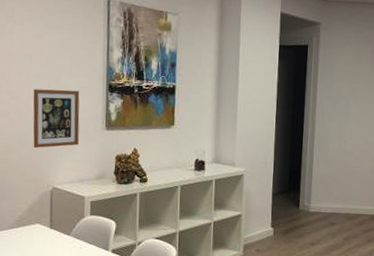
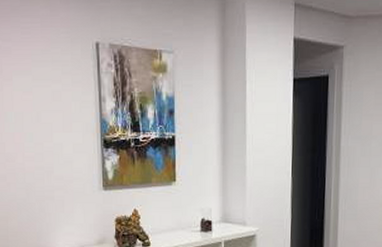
picture frame: present [33,89,80,148] -> none [27,148,76,213]

